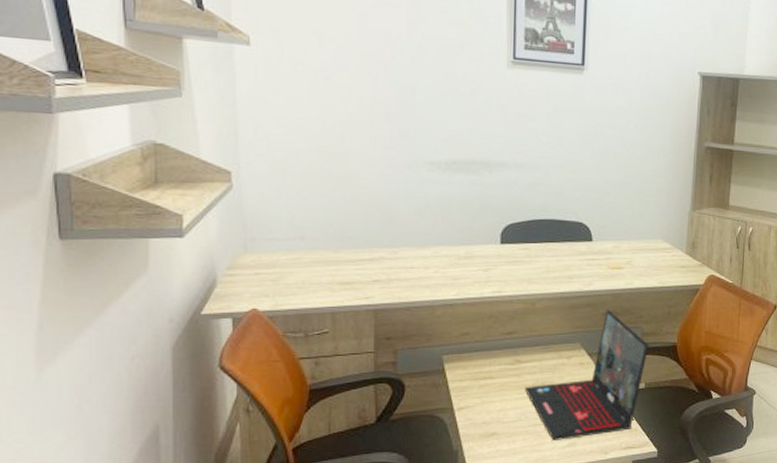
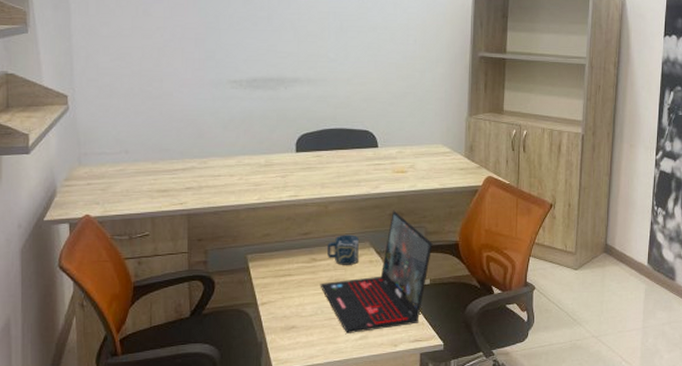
cup: none [534,334,569,367] -> present [327,234,359,265]

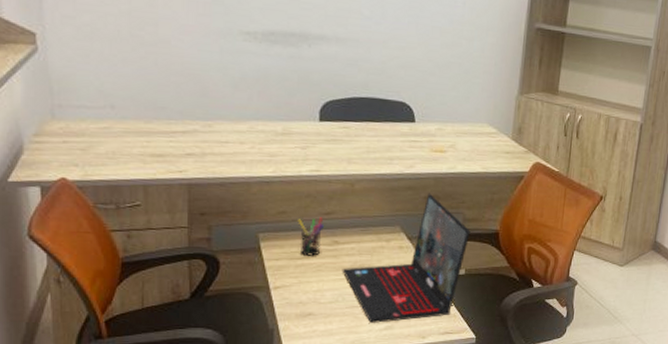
pen holder: none [280,237,303,273] -> present [297,217,324,256]
cup: present [327,234,359,265] -> none [352,216,388,250]

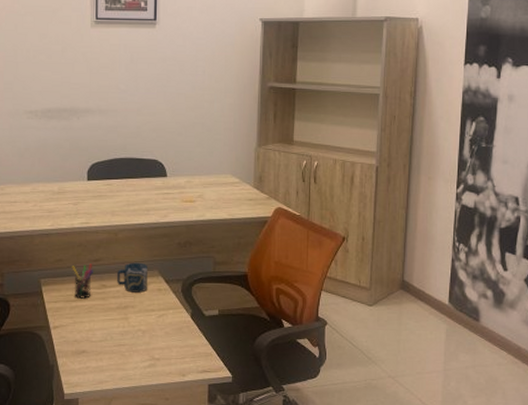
laptop: present [342,193,471,323] -> none [109,239,221,361]
cup: none [352,216,388,250] -> present [117,262,148,293]

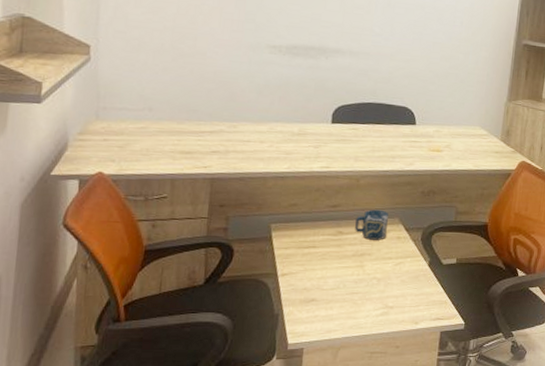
pen holder: present [72,264,93,299] -> none [307,209,330,245]

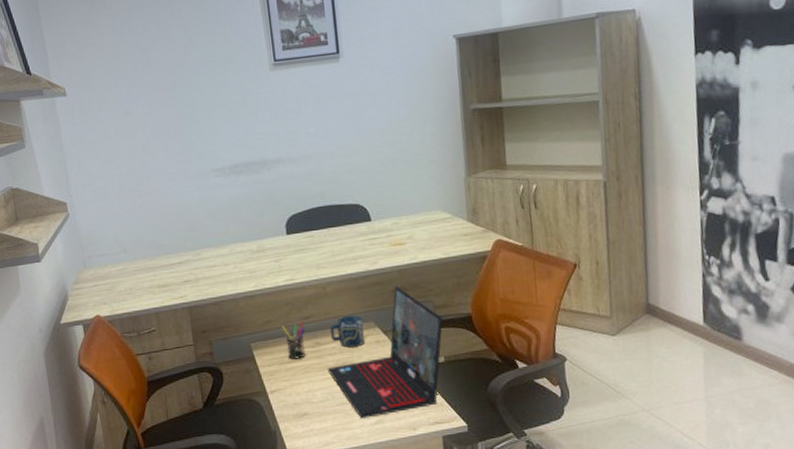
pen holder: none [307,209,330,245] -> present [282,322,306,360]
laptop: none [344,188,462,309] -> present [327,285,443,418]

